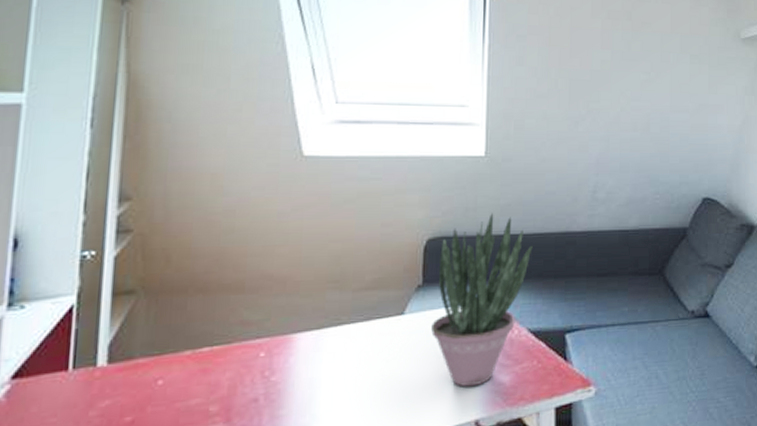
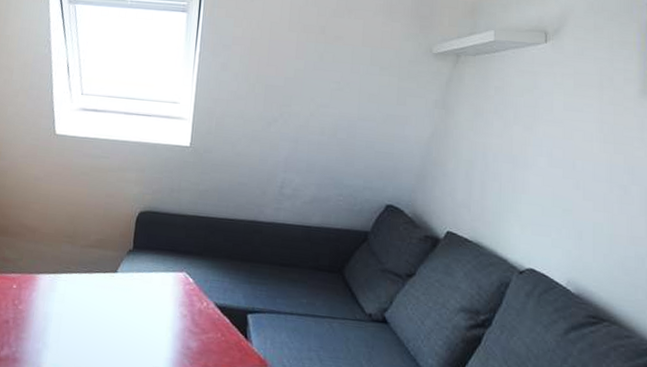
potted plant: present [430,213,533,387] -> none [136,196,224,346]

